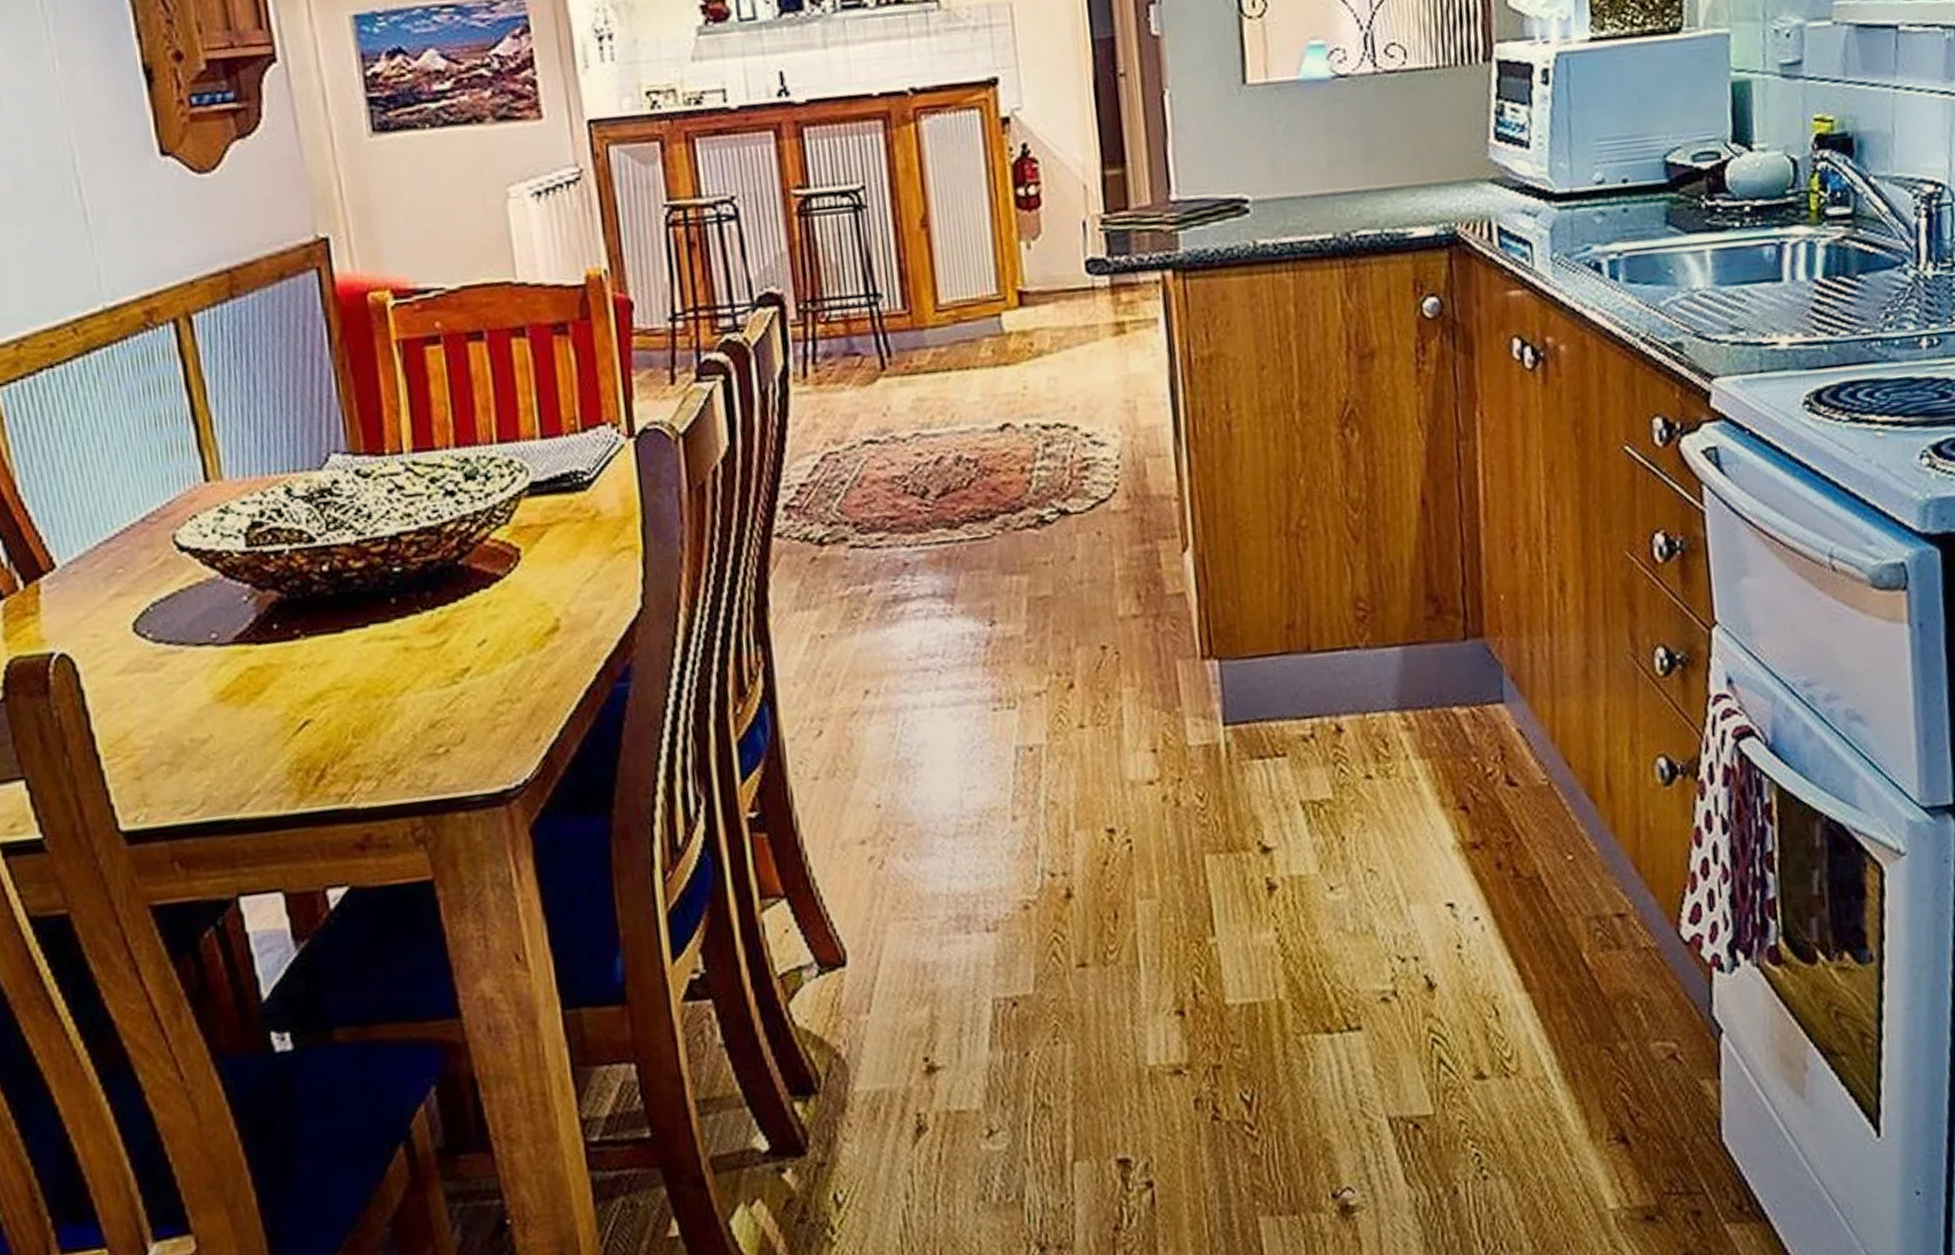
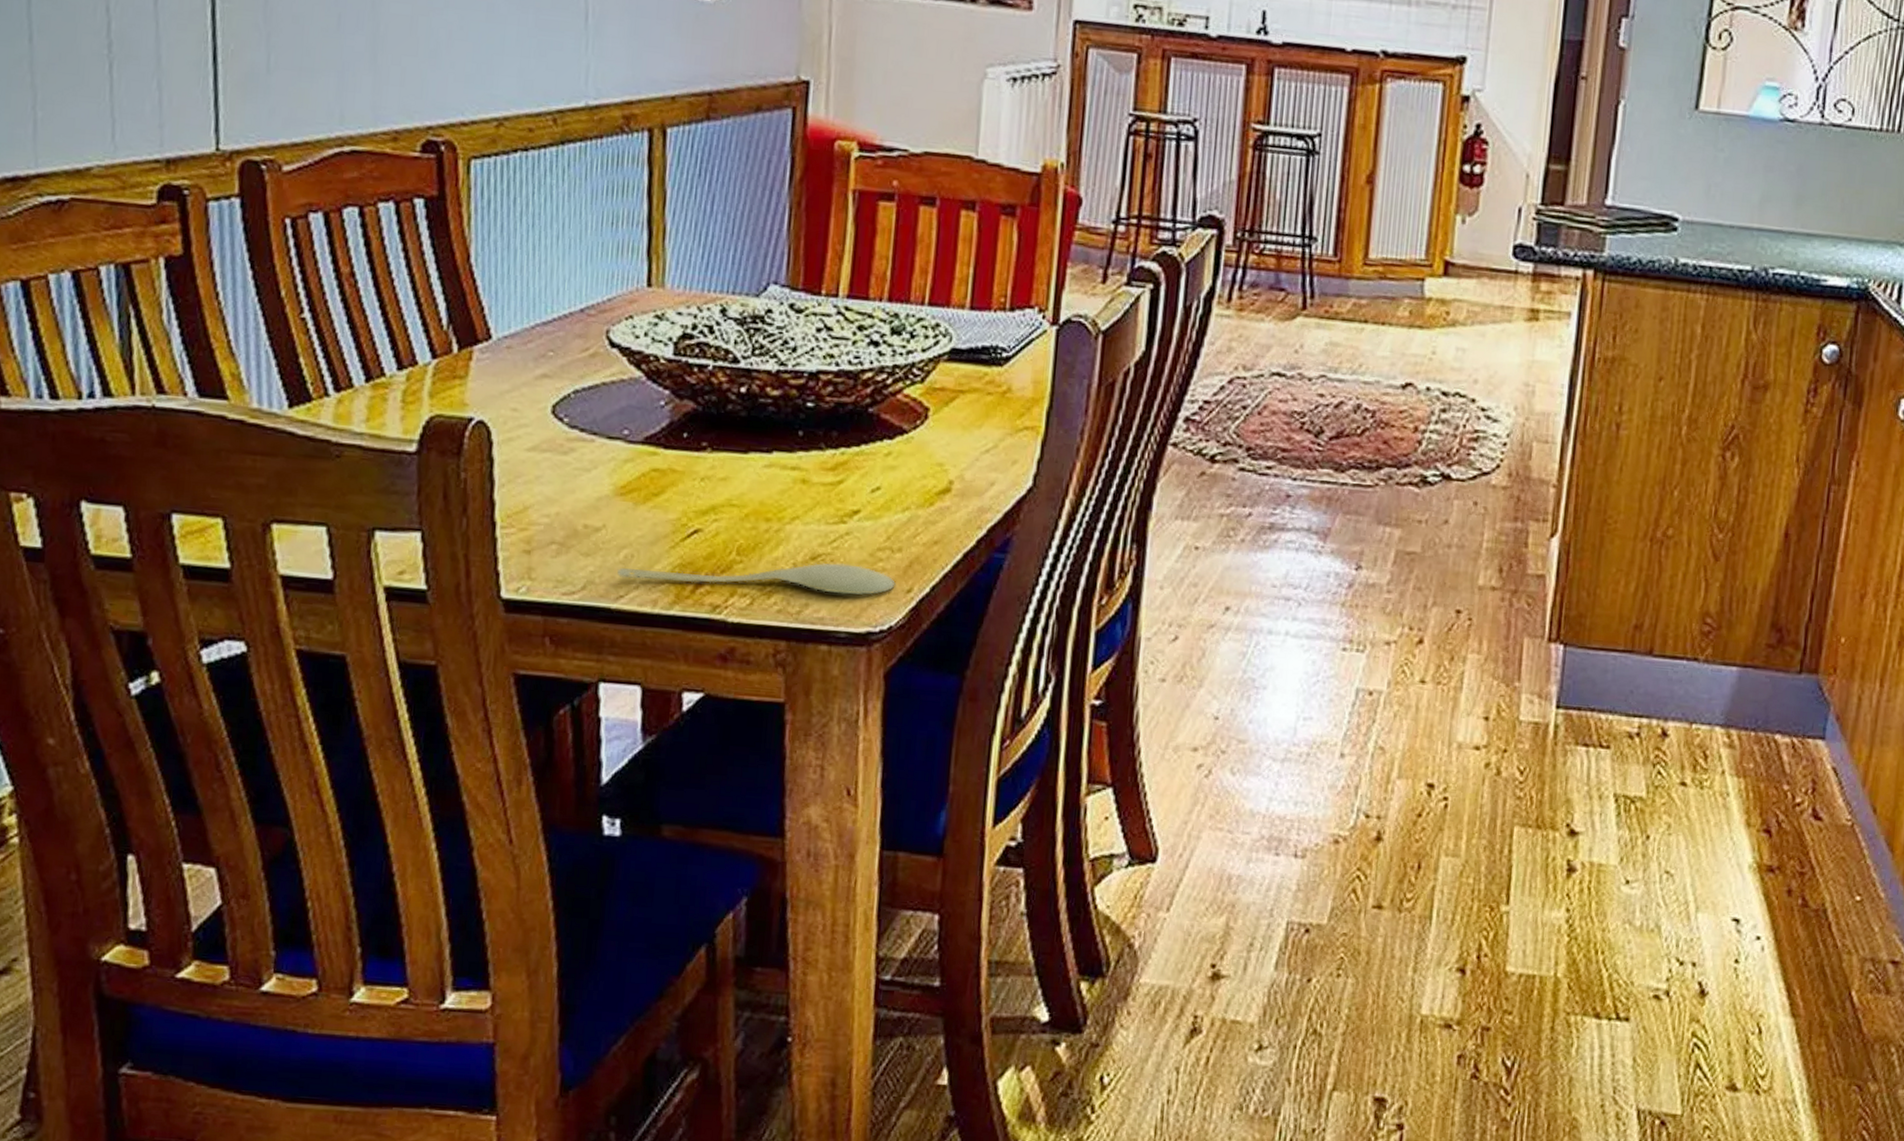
spoon: none [234,723,522,786] -> present [617,562,896,596]

